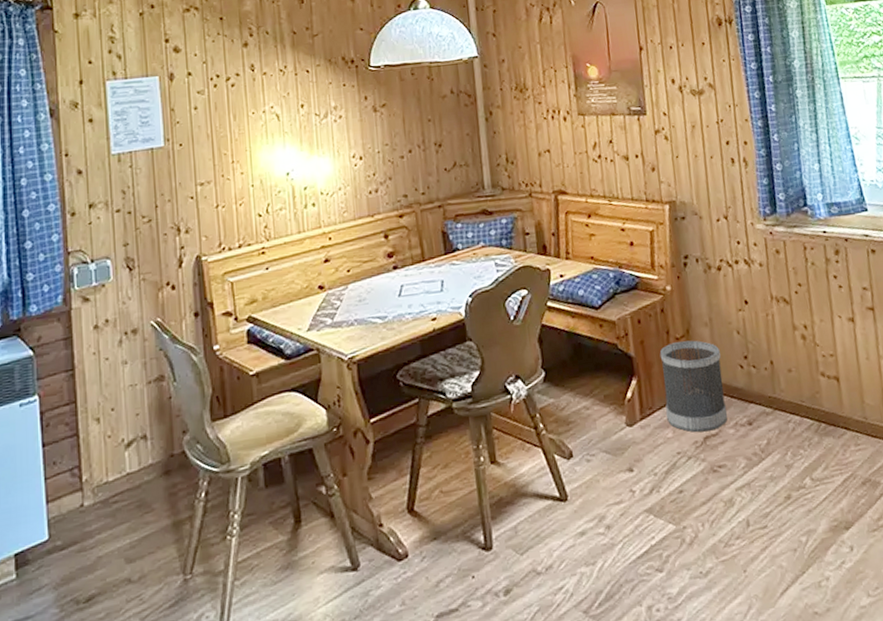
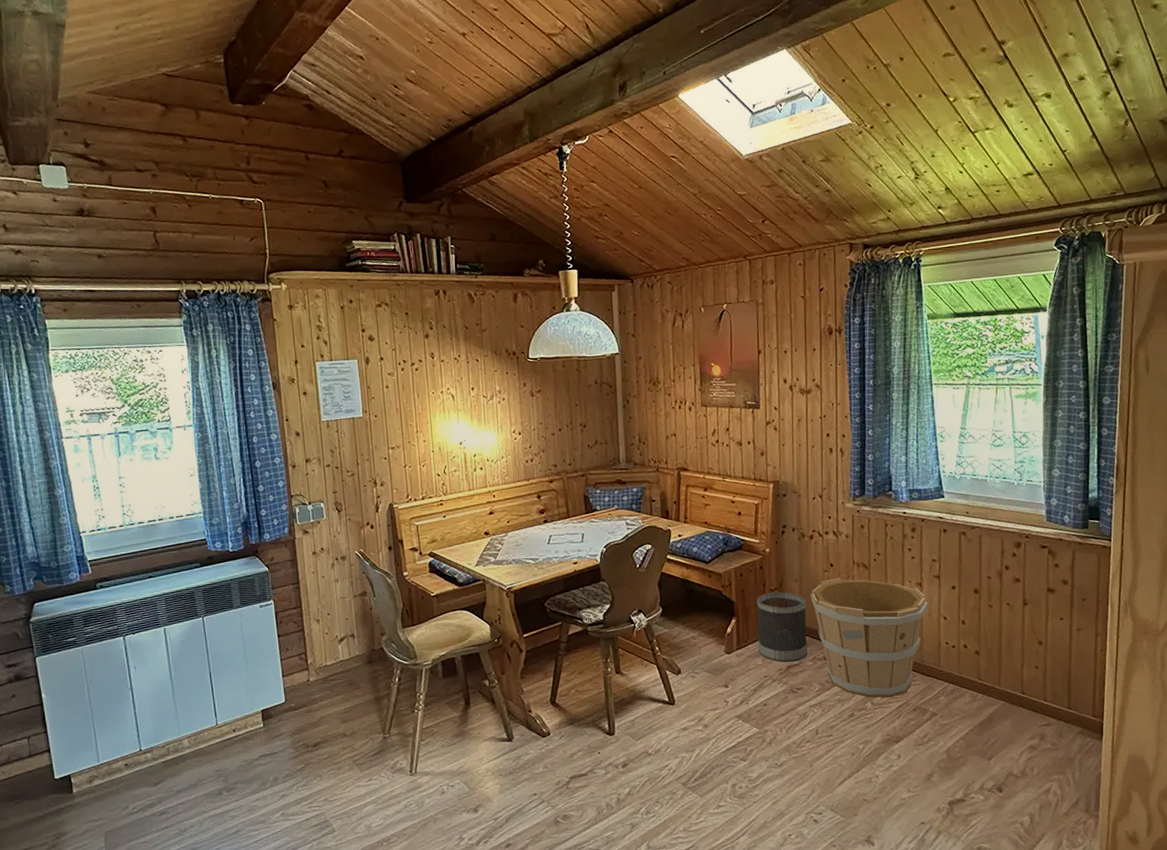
wooden bucket: none [724,316,865,471] -> present [811,577,928,698]

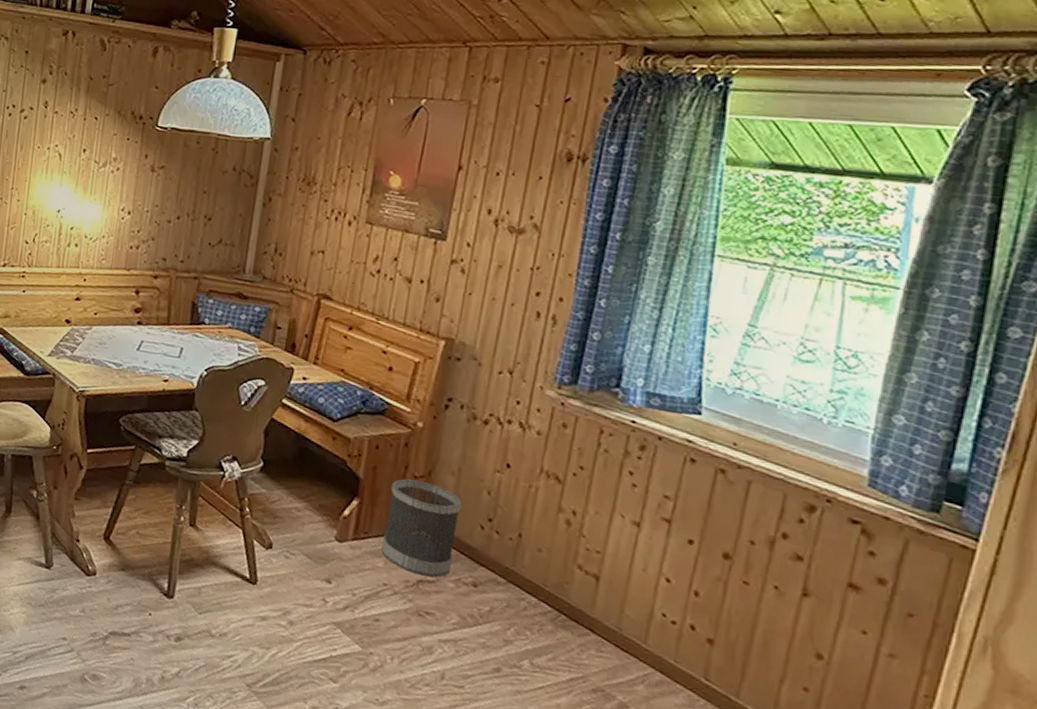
wooden bucket: present [811,577,928,698] -> none [469,482,645,664]

